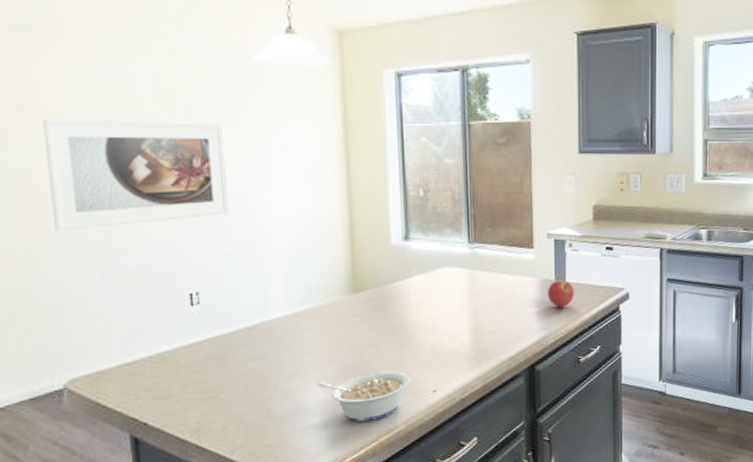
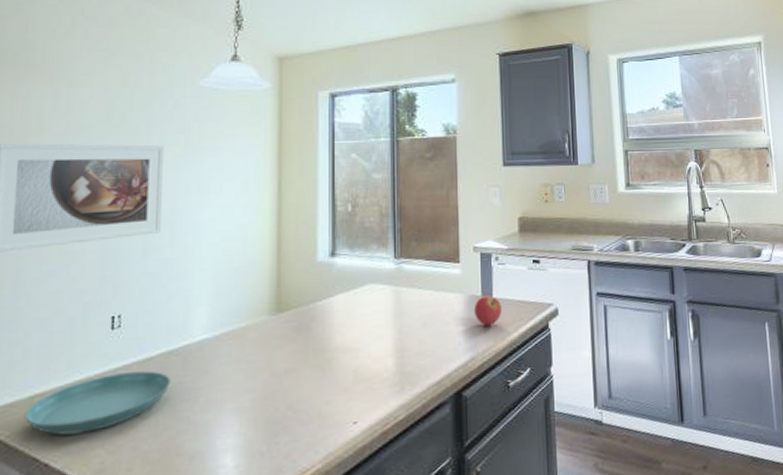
saucer: none [118,343,255,399] -> present [25,371,171,436]
legume: present [318,371,410,422] -> none [232,399,330,461]

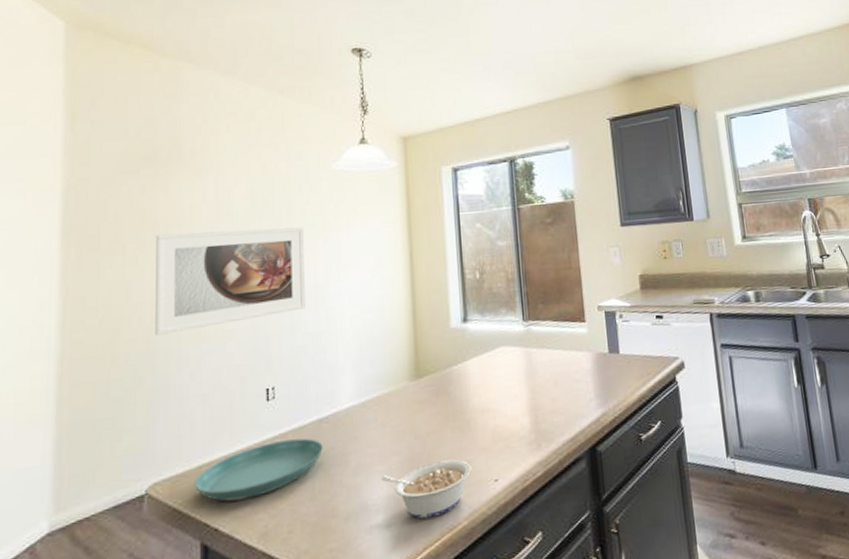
legume: none [232,399,330,461] -> present [381,459,472,519]
fruit: present [475,296,503,326] -> none [602,352,630,382]

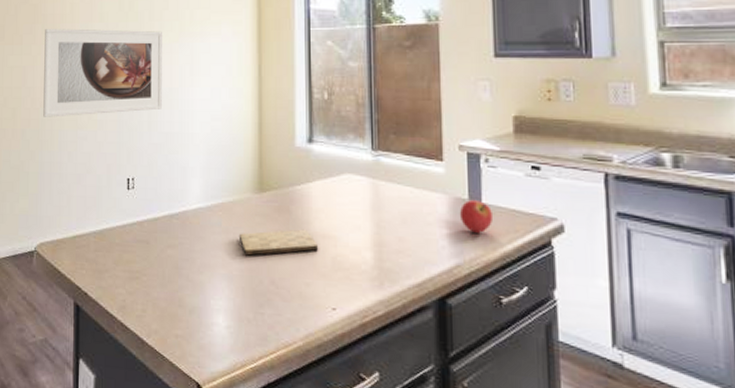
saucer: present [195,438,323,502] -> none [71,227,173,274]
legume: present [381,459,472,519] -> none [223,277,309,330]
cutting board: none [396,407,478,446] -> present [238,229,318,256]
fruit: none [602,352,630,382] -> present [460,200,494,233]

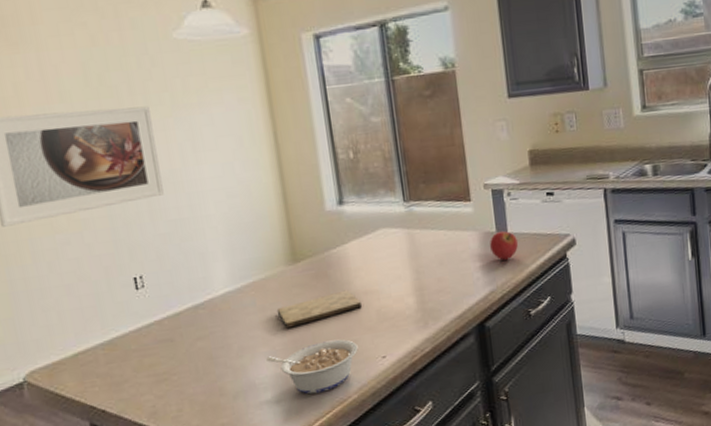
legume: none [223,277,309,330] -> present [266,339,358,395]

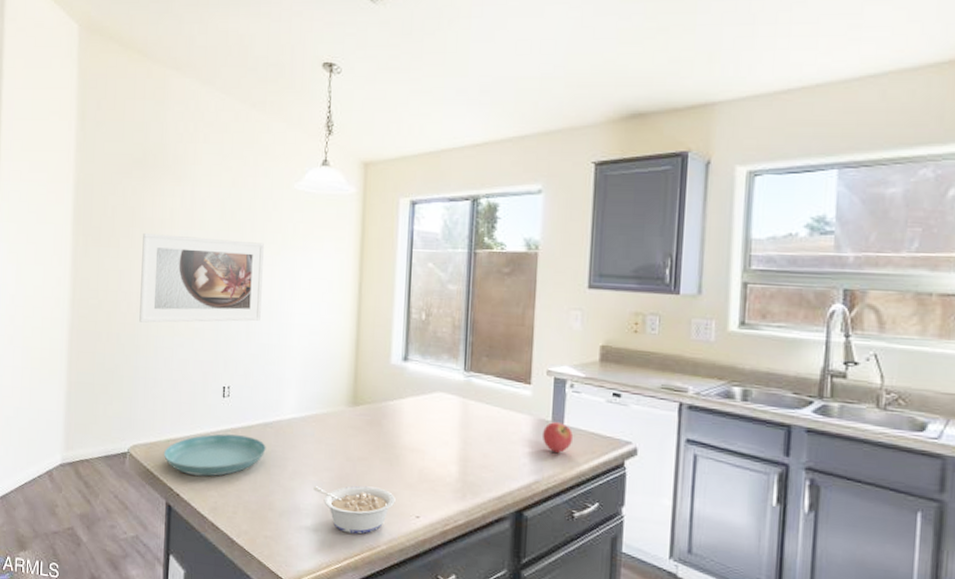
saucer: none [74,324,203,386] -> present [164,433,266,477]
cutting board: present [276,290,362,329] -> none [330,442,406,466]

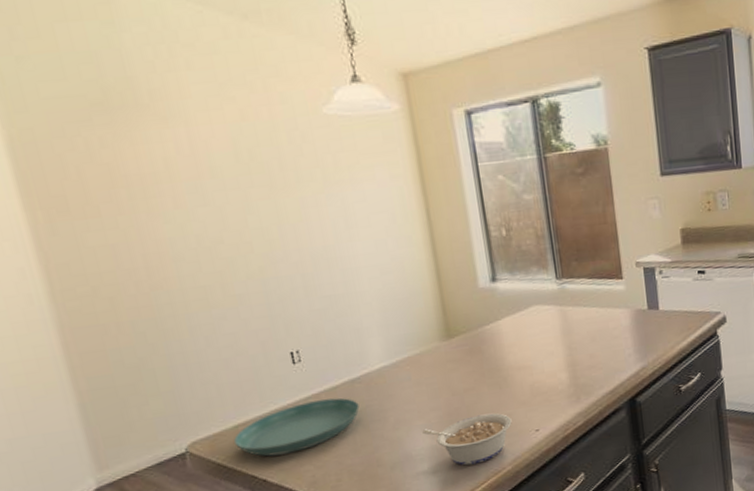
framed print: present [139,233,264,323] -> none [132,182,318,302]
fruit: present [543,422,574,453] -> none [641,309,670,337]

